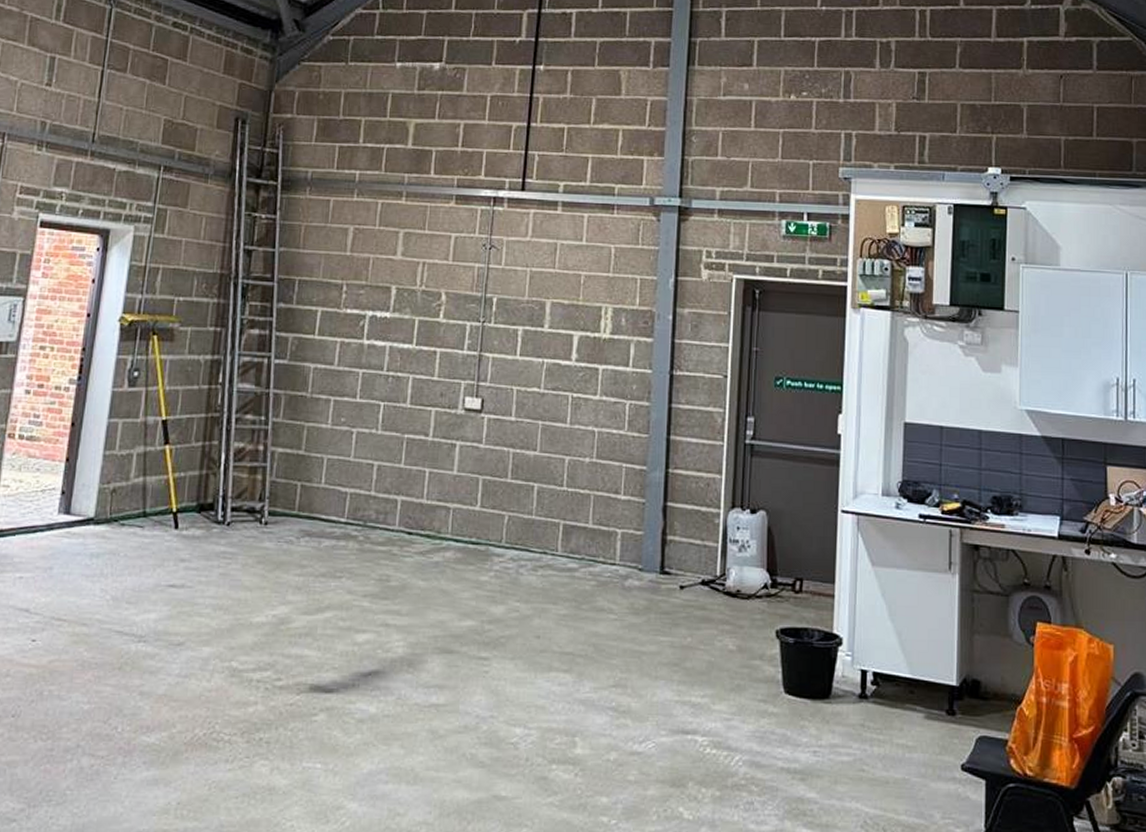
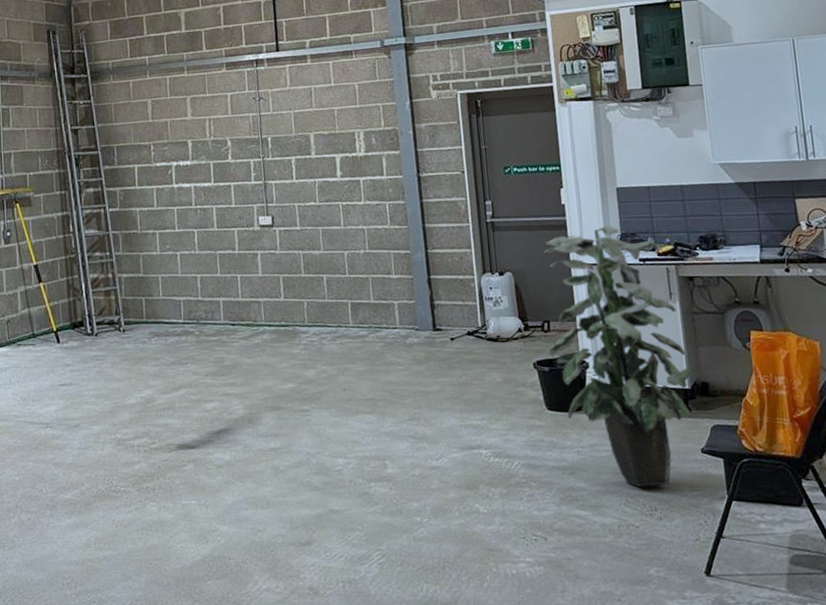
indoor plant: none [797,468,968,807] -> present [543,225,696,488]

